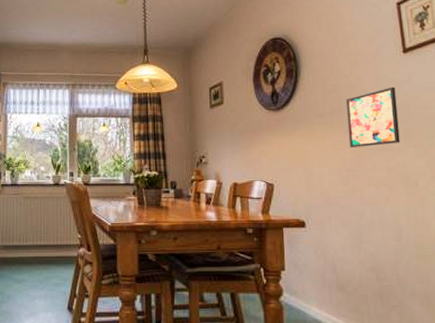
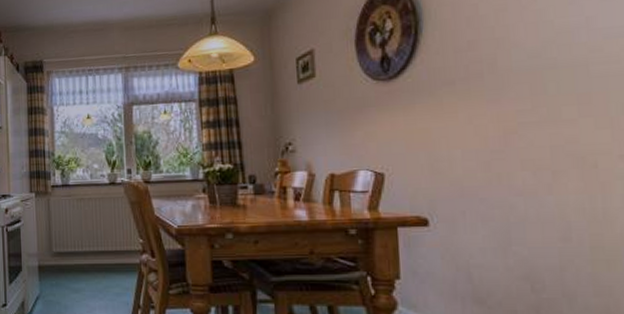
wall art: present [345,86,400,147] -> none [488,36,572,122]

